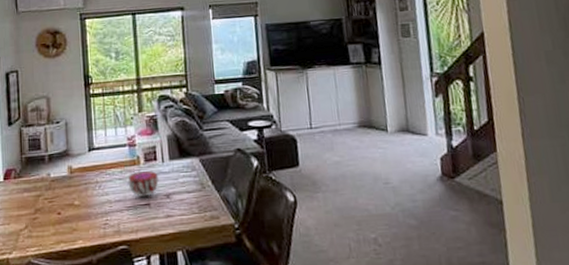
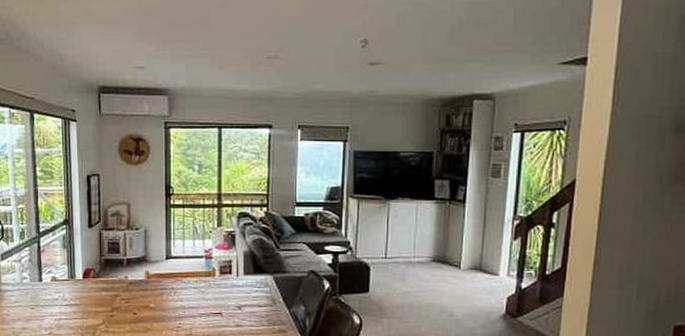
decorative bowl: present [128,171,159,197] -> none [202,283,232,306]

